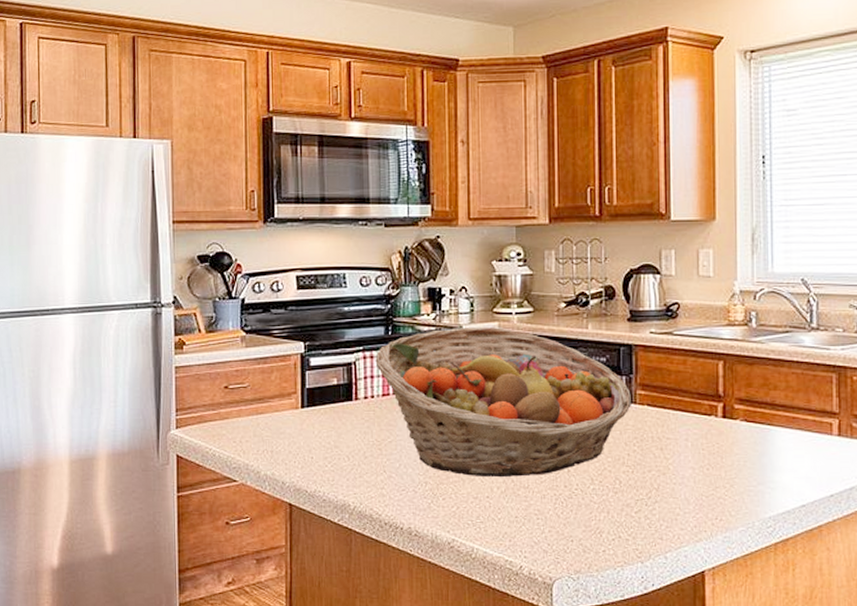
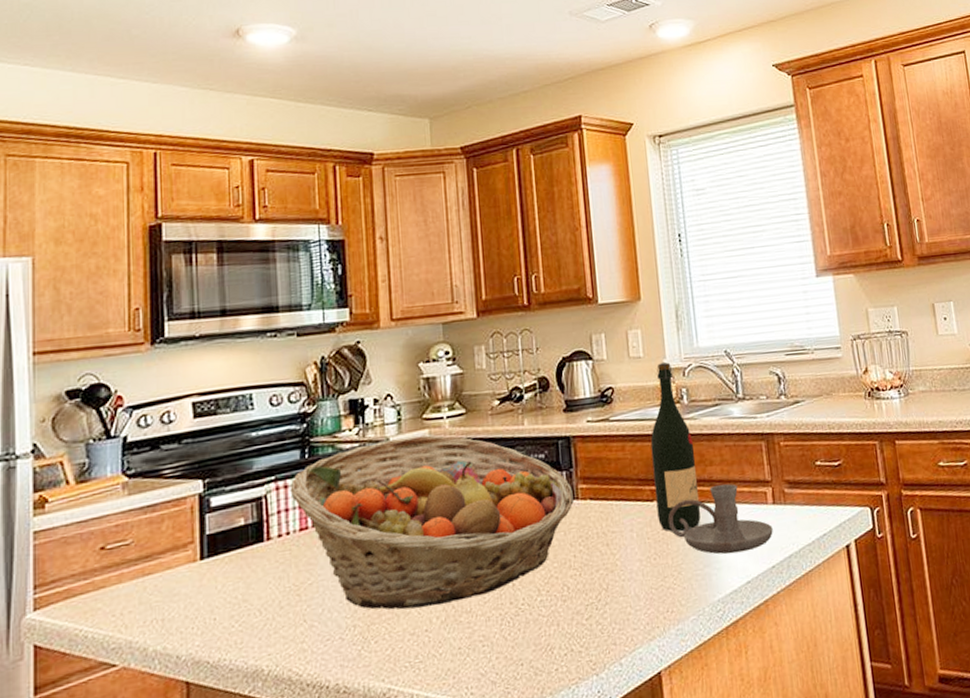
wine bottle: none [713,283,759,447] -> present [650,361,701,531]
candle holder: none [724,409,835,477] -> present [667,483,773,555]

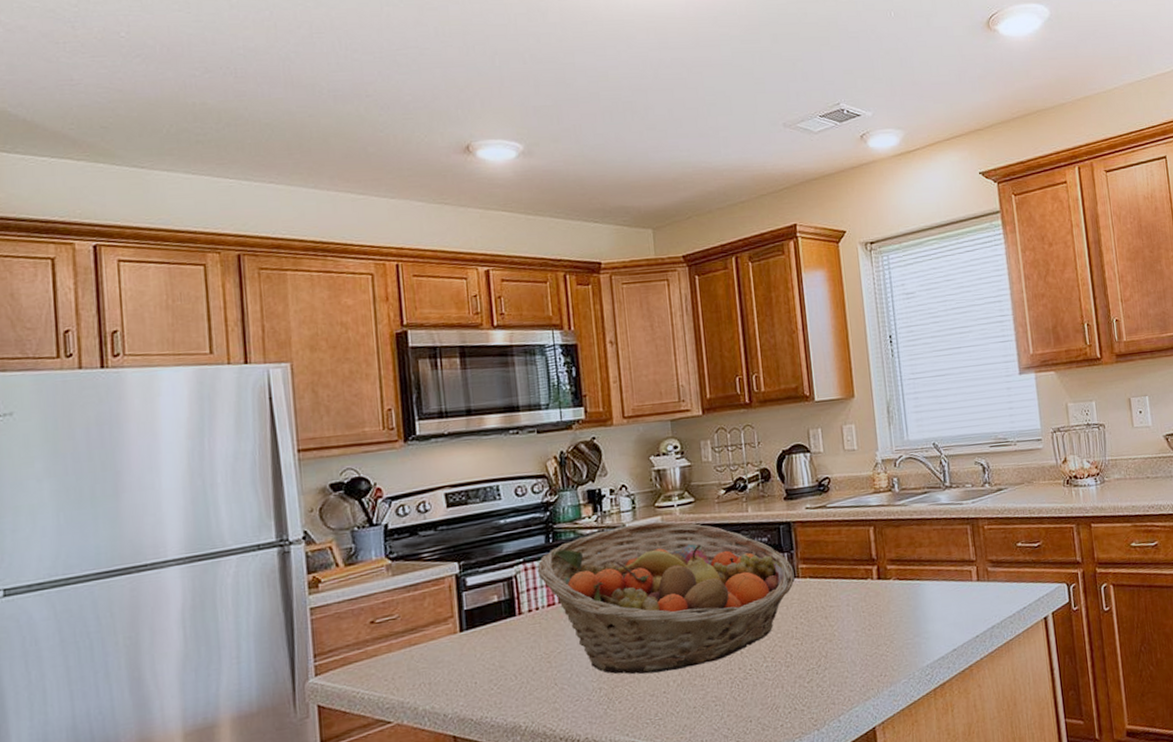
wine bottle: present [650,361,701,531] -> none [864,454,911,606]
candle holder: present [667,483,773,555] -> none [881,563,977,626]

